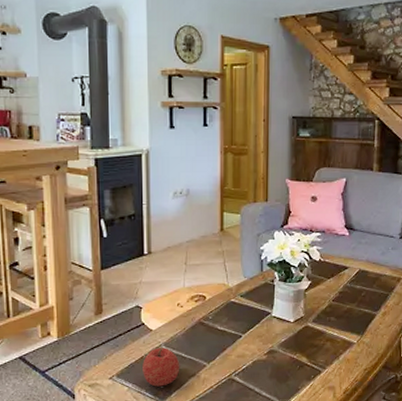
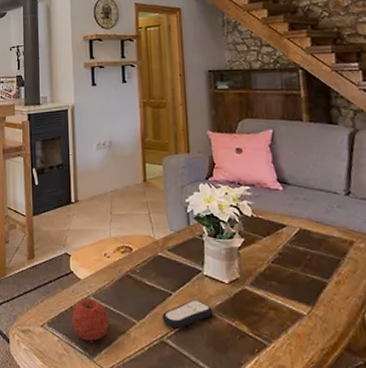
remote control: none [231,339,278,366] -> present [162,299,214,329]

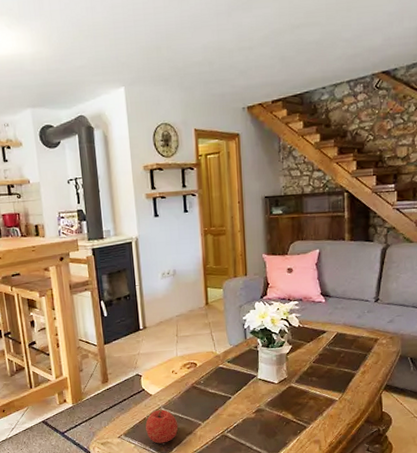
remote control: present [162,299,214,329] -> none [223,399,265,424]

